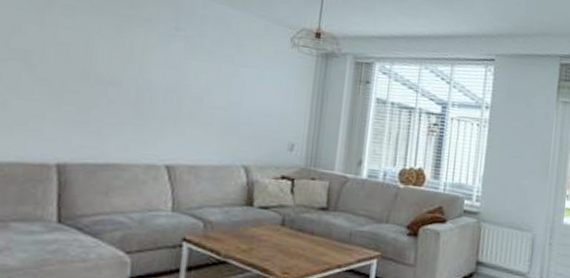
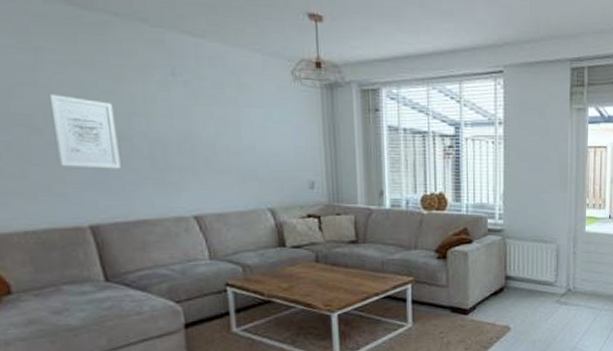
wall art: none [44,34,112,111] -> present [48,94,121,169]

